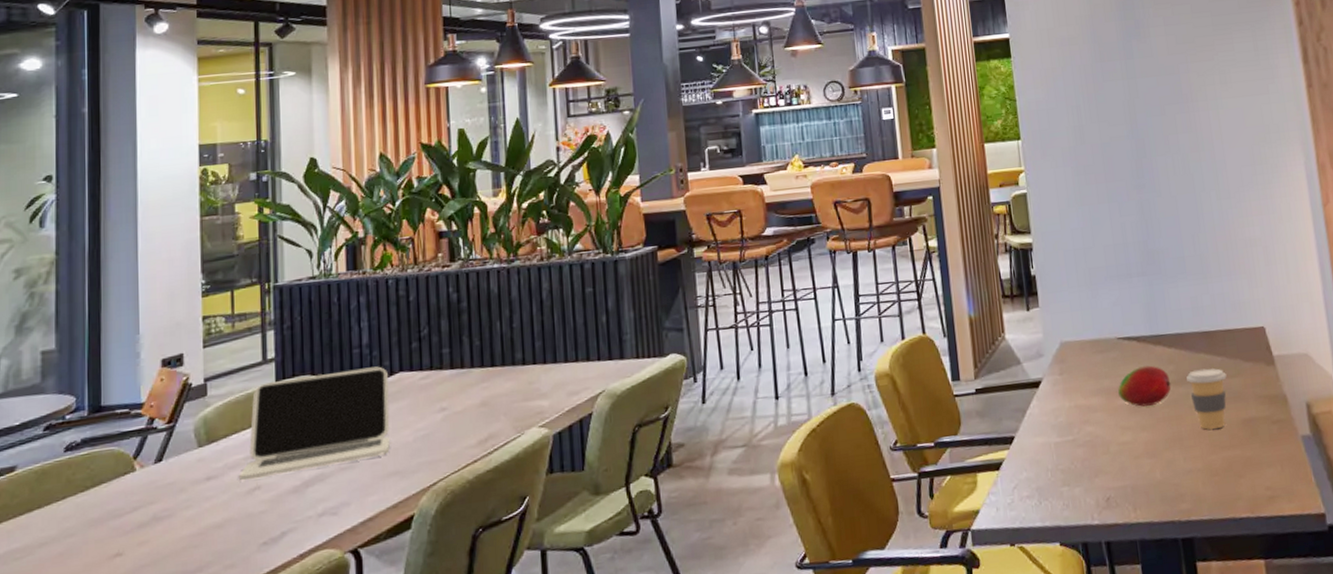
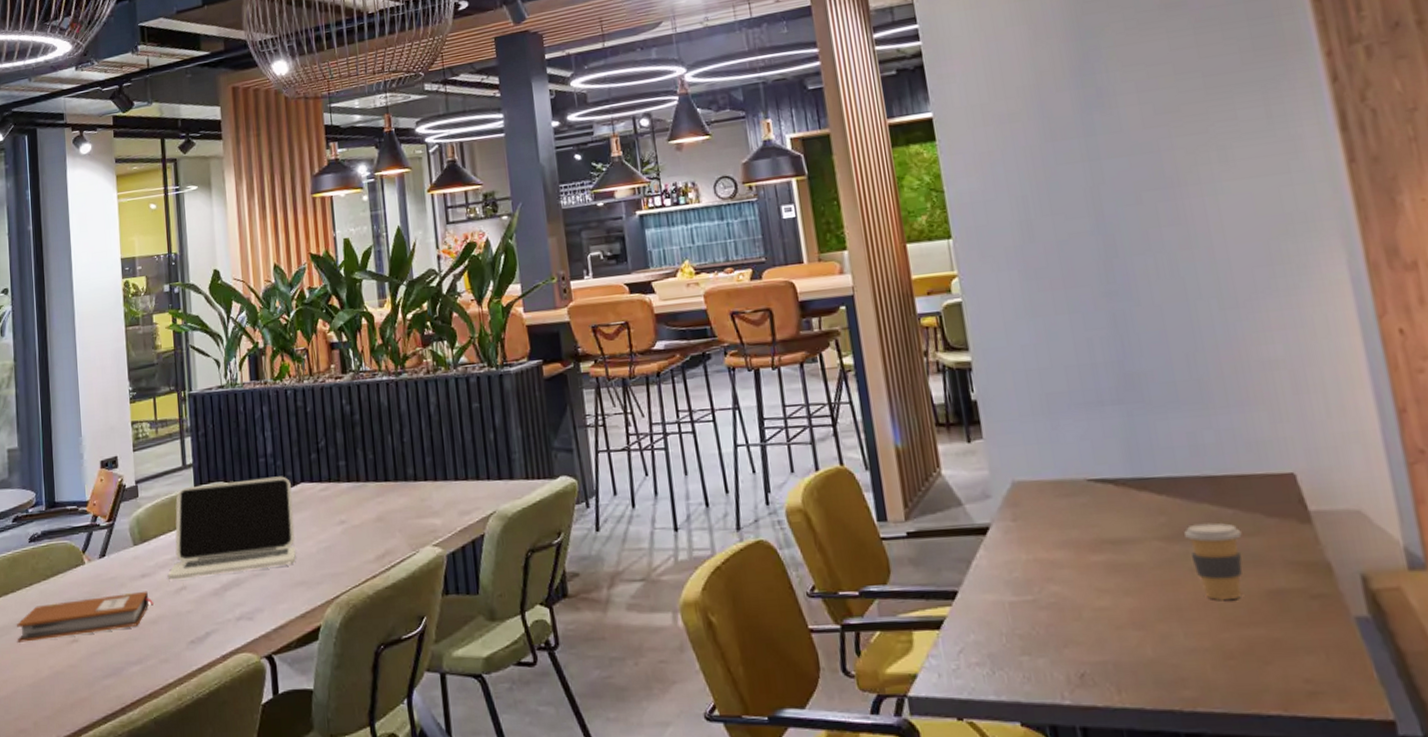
notebook: none [42,494,219,563] -> present [16,591,153,643]
fruit: present [1118,365,1171,407] -> none [1090,515,1164,566]

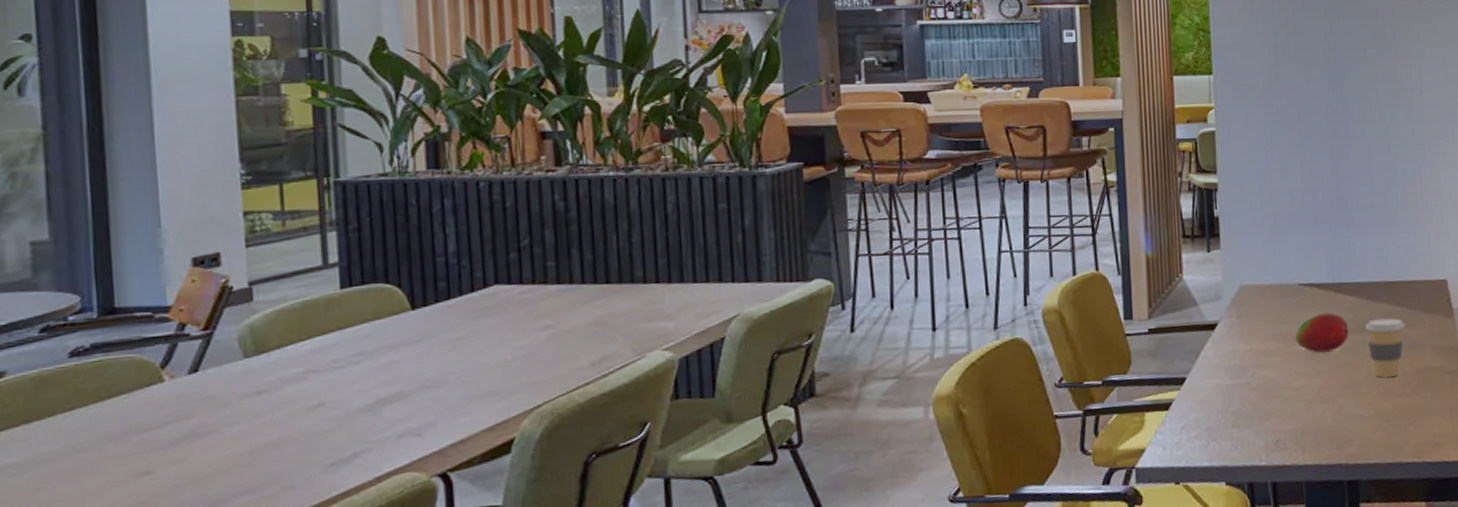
notebook: present [16,591,153,643] -> none [45,410,274,481]
laptop: present [167,476,296,581] -> none [296,277,484,397]
fruit: none [1090,515,1164,566] -> present [1296,312,1349,353]

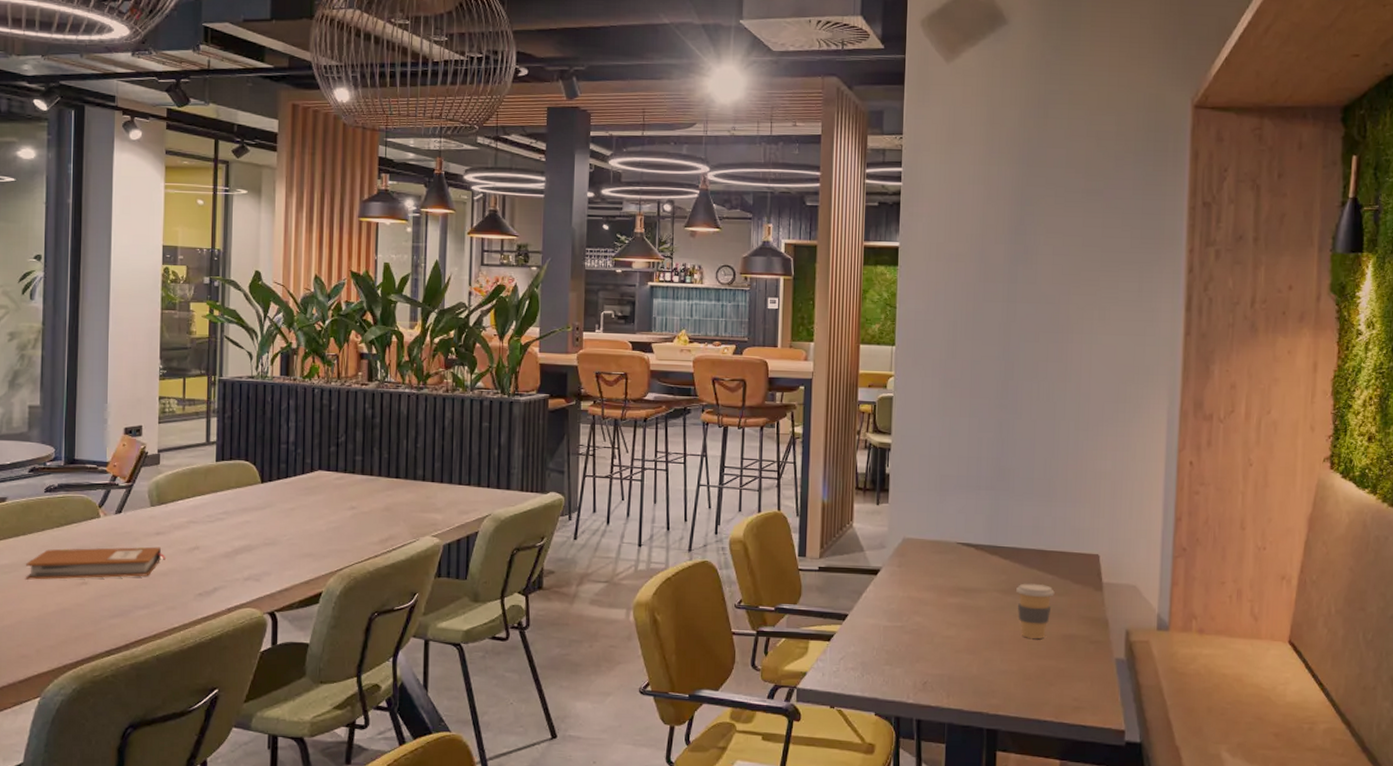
notebook: none [45,410,274,481] -> present [25,546,165,580]
fruit: present [1296,312,1349,353] -> none [950,572,1001,608]

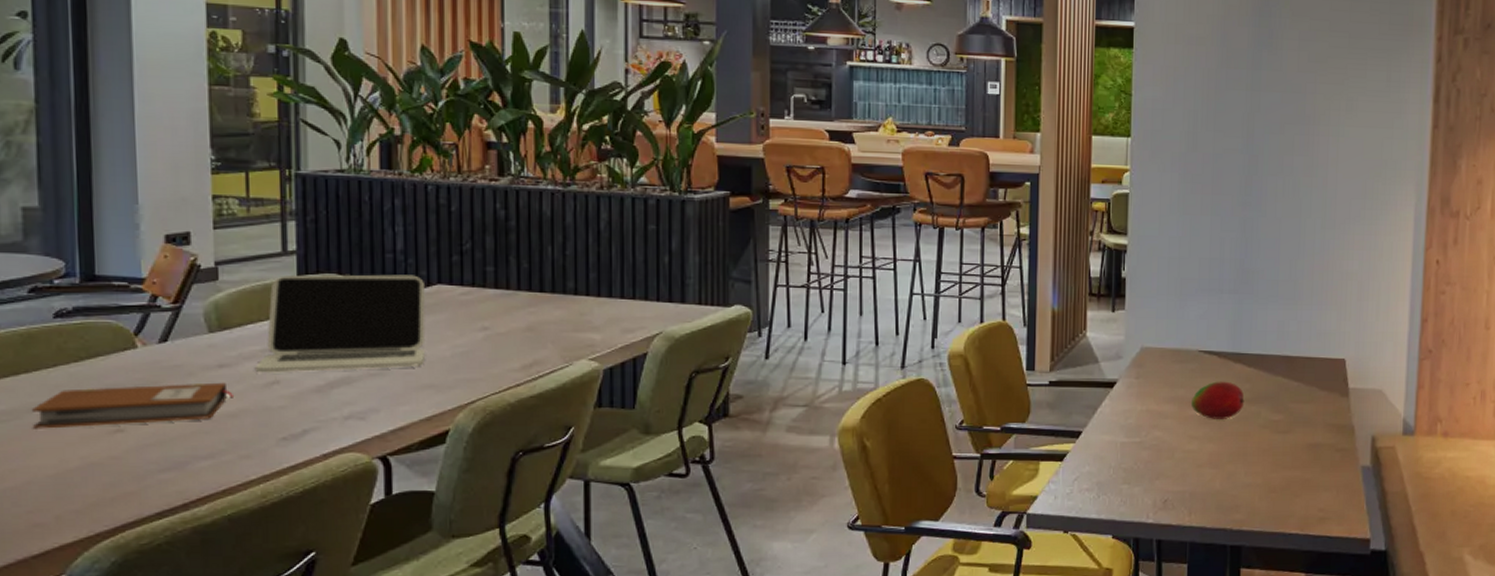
laptop: none [181,461,309,541] -> present [254,274,426,373]
fruit: none [950,572,1001,608] -> present [1191,381,1245,419]
coffee cup: present [1016,583,1055,639] -> none [1261,391,1300,449]

